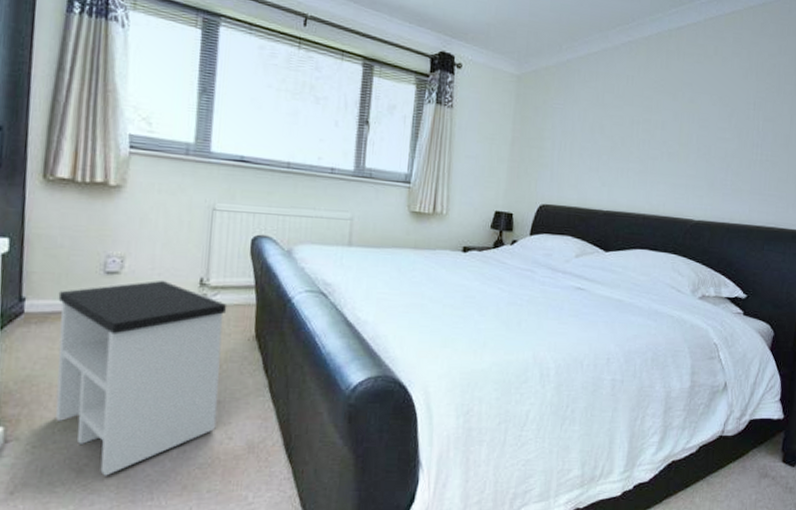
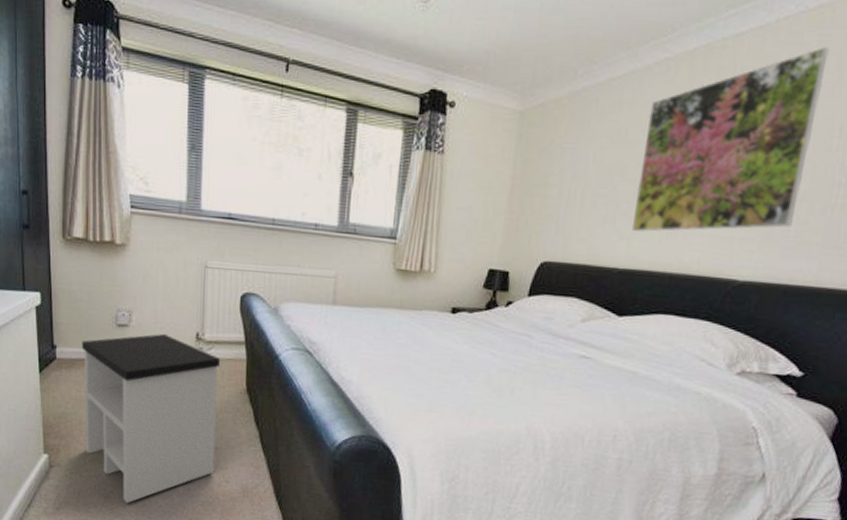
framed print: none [611,42,741,180] -> present [631,47,829,232]

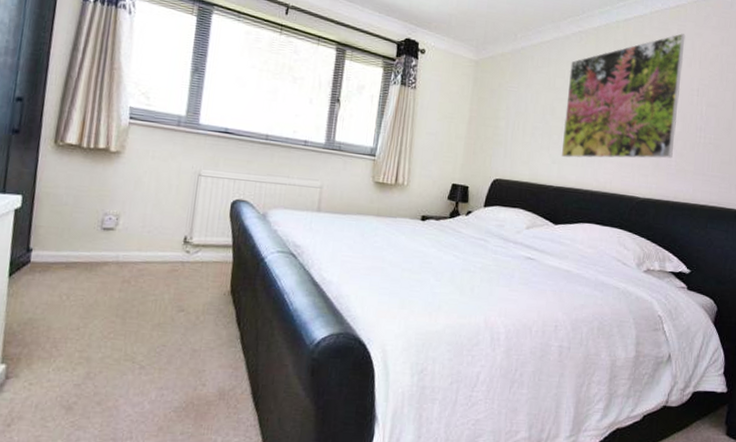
side table: present [81,333,221,504] -> none [51,237,207,414]

